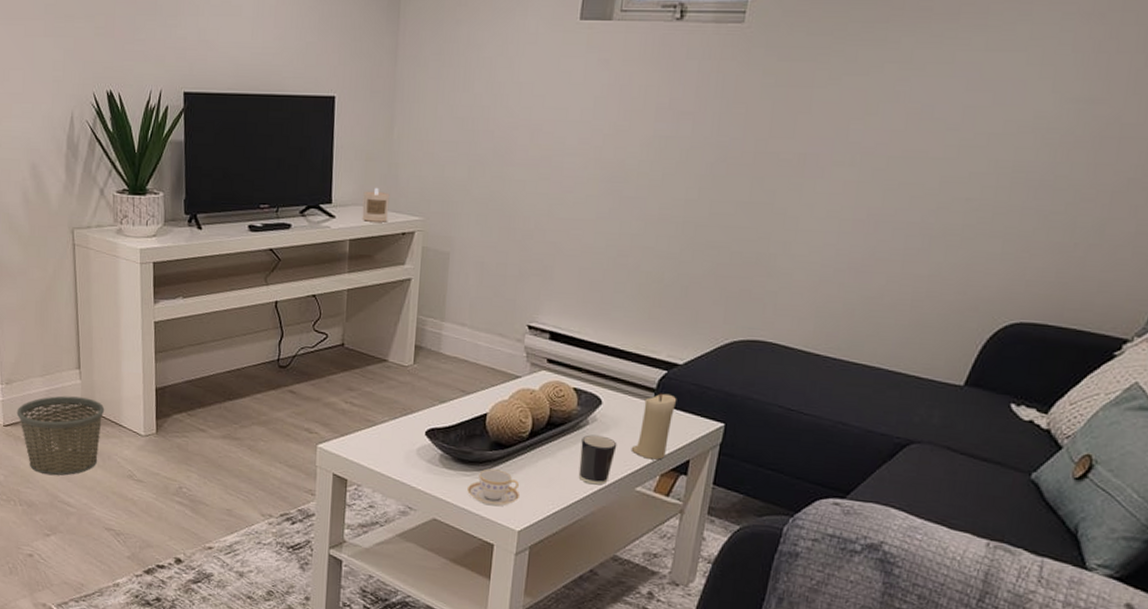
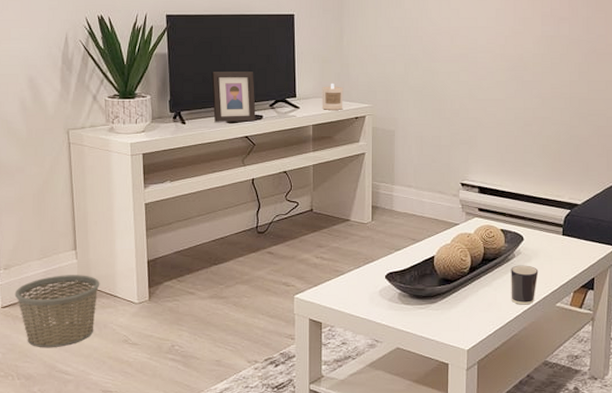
picture frame: none [233,166,283,231] -> present [211,72,256,123]
teacup: present [467,469,521,507] -> none [423,301,467,331]
candle: present [632,393,677,460] -> none [550,227,580,280]

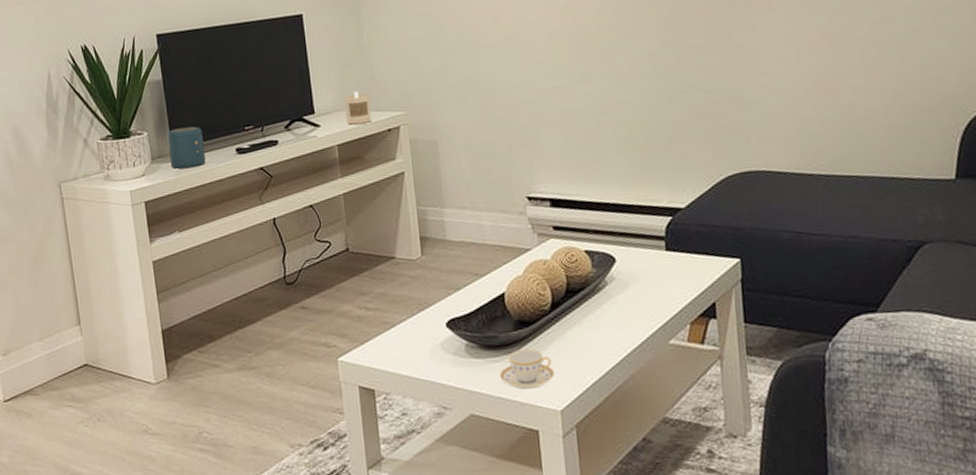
basket: present [14,275,100,347] -> none [16,354,111,446]
speaker: none [167,96,200,130] -> present [167,126,206,169]
picture frame: present [211,72,256,123] -> none [214,89,270,156]
teacup: none [423,301,467,331] -> present [500,349,555,389]
mug: present [511,265,539,305] -> none [604,293,641,346]

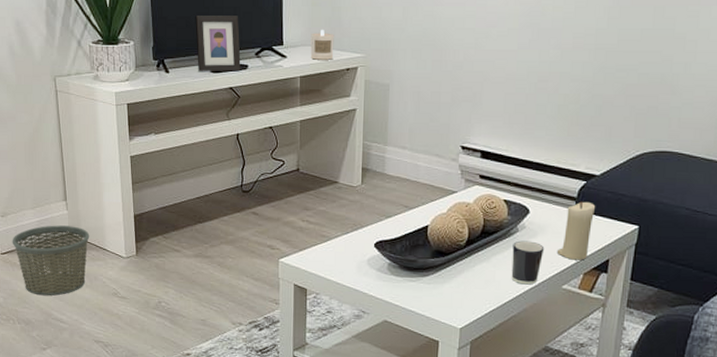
basket: none [16,354,111,446] -> present [12,225,90,296]
speaker: present [167,126,206,169] -> none [151,42,183,79]
picture frame: none [214,89,270,156] -> present [195,16,241,72]
teacup: present [500,349,555,389] -> none [414,274,461,307]
mug: none [604,293,641,346] -> present [511,240,545,285]
candle: none [656,239,691,309] -> present [558,201,596,260]

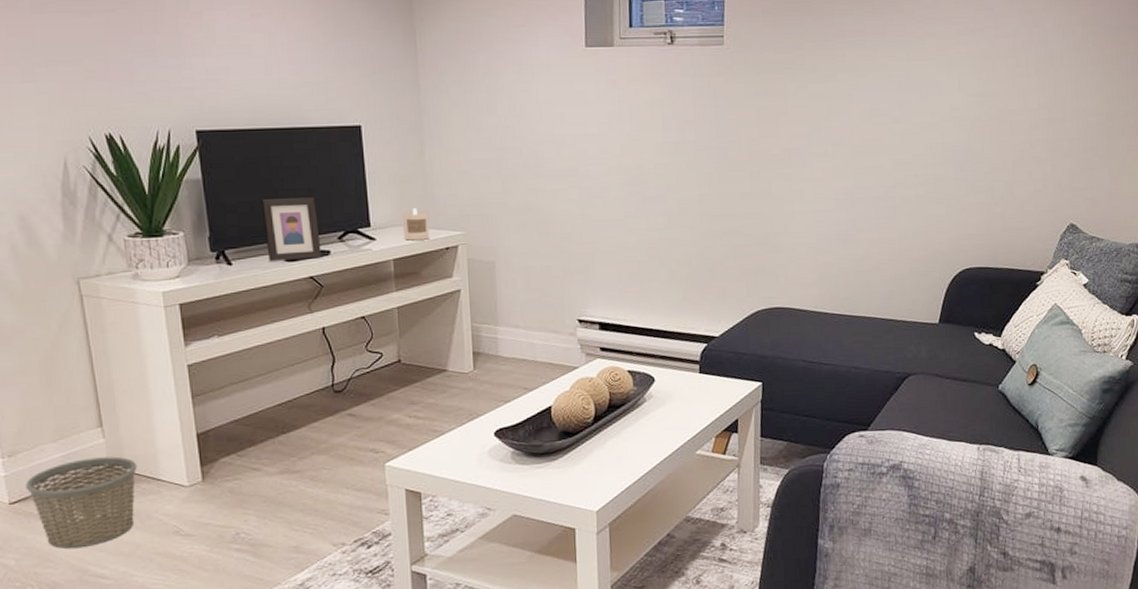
mug: present [511,240,545,285] -> none [642,409,674,456]
candle: present [558,201,596,260] -> none [687,363,719,424]

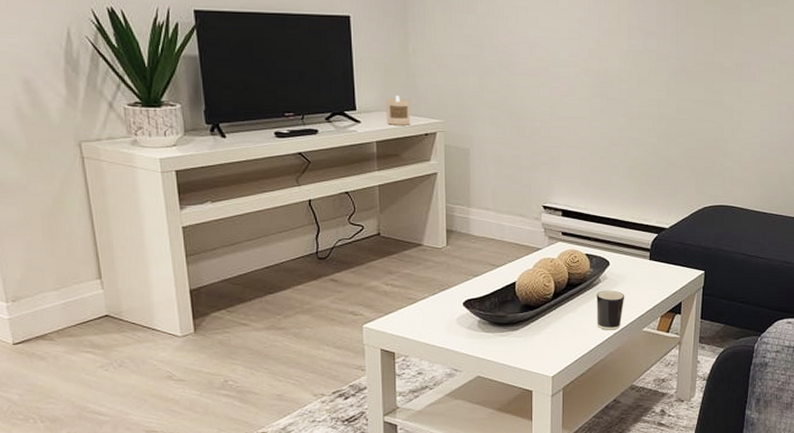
basket: present [25,456,138,549] -> none [28,306,134,387]
picture frame: present [261,197,322,262] -> none [254,79,310,137]
mug: none [642,409,674,456] -> present [596,290,625,330]

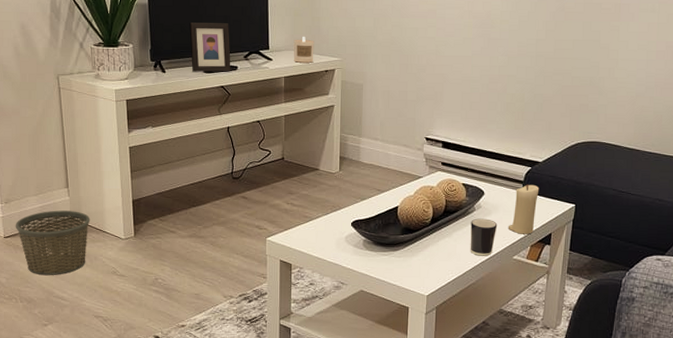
basket: none [28,306,134,387] -> present [15,210,90,275]
picture frame: none [254,79,310,137] -> present [189,22,231,73]
candle: none [637,252,667,305] -> present [509,184,540,235]

